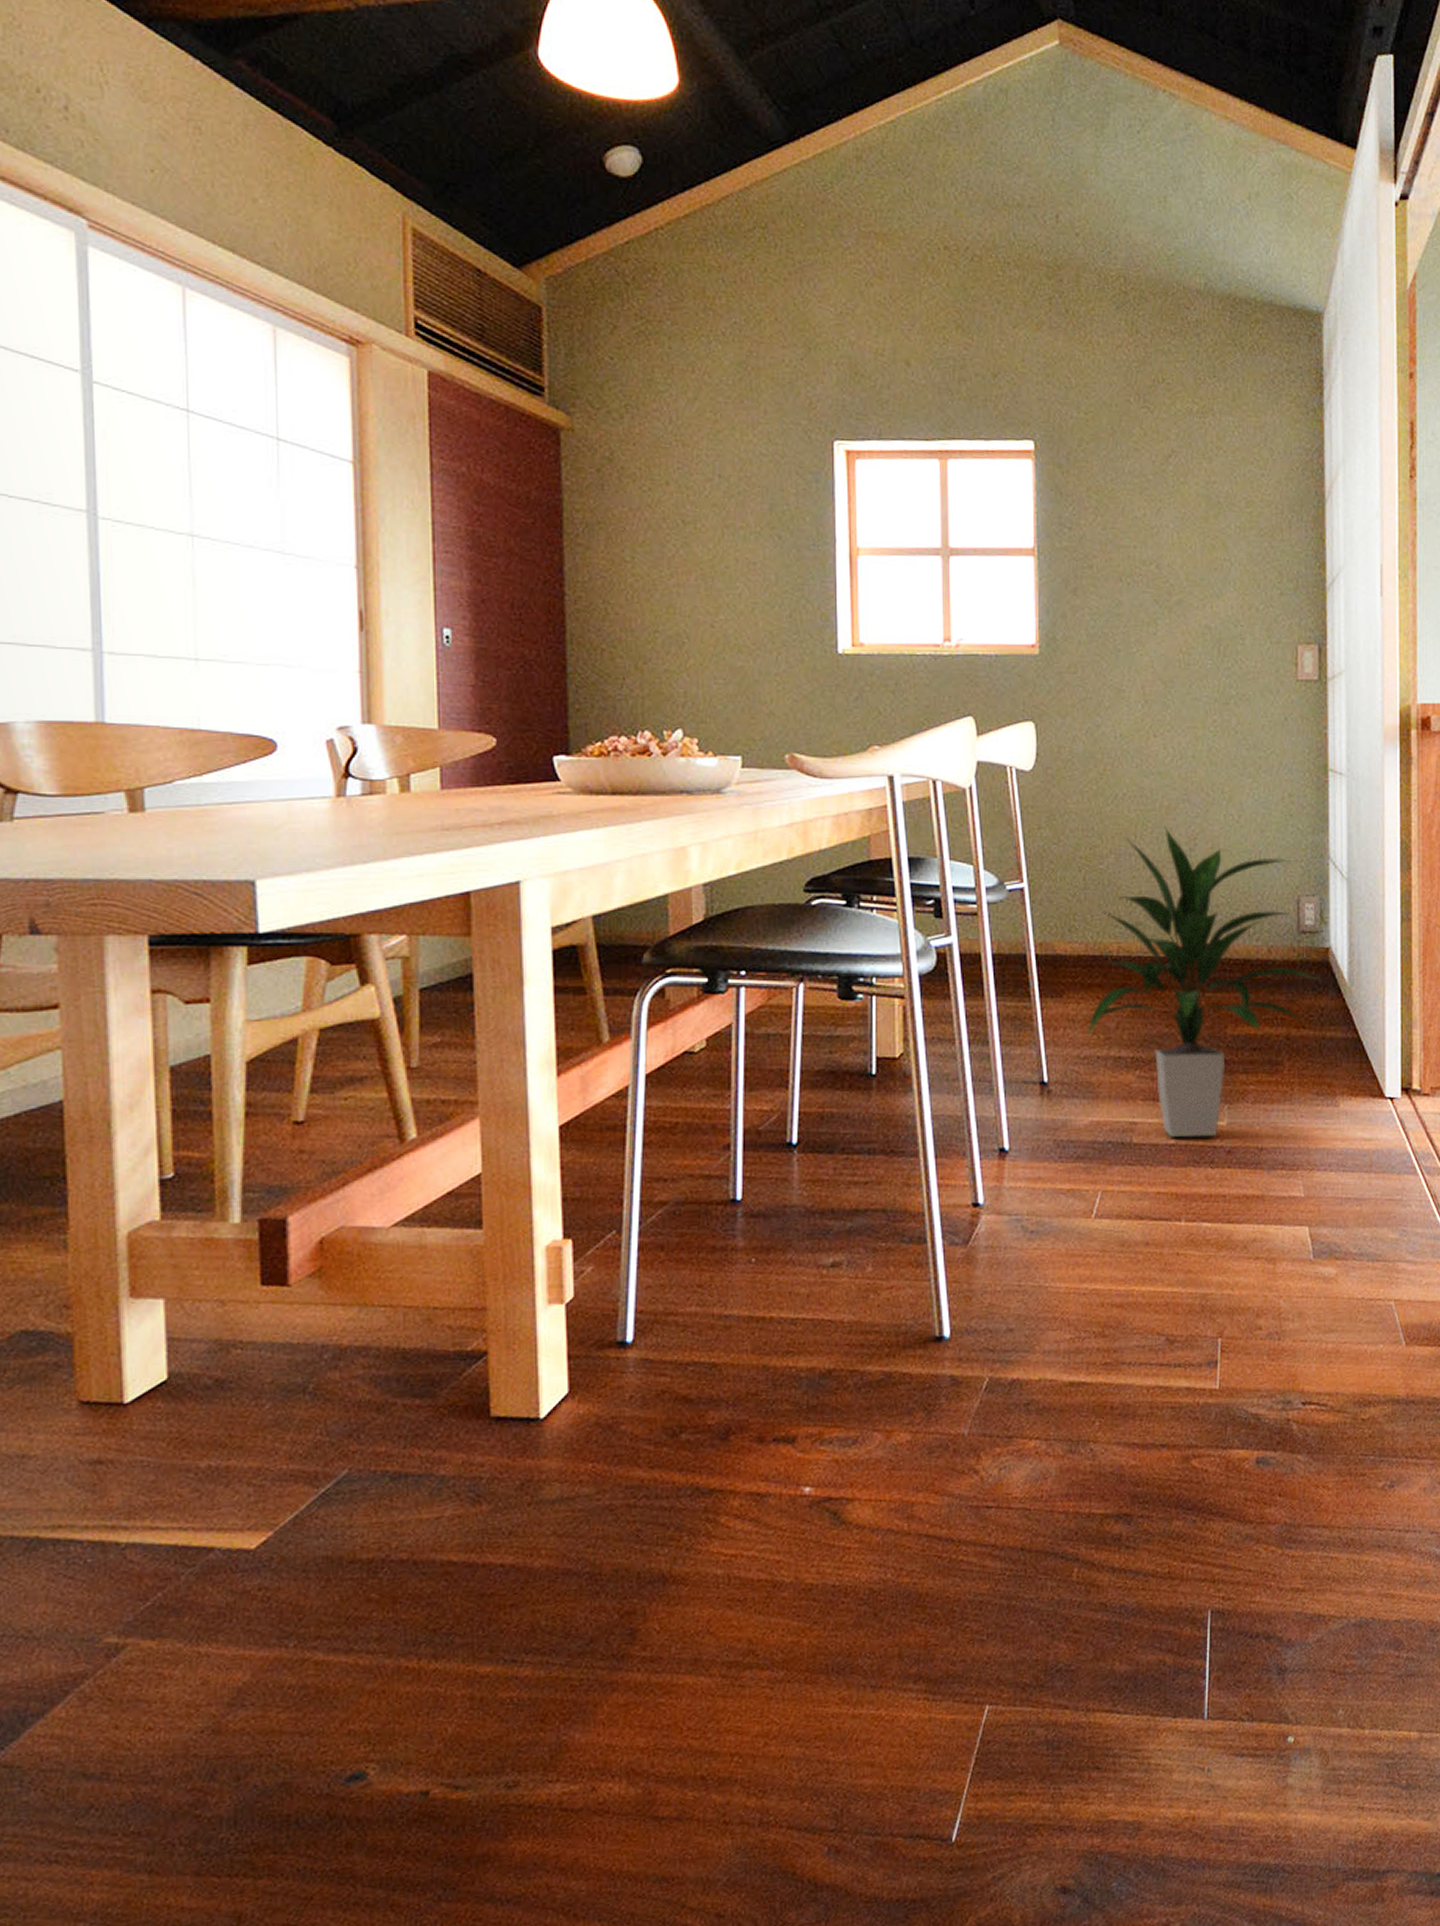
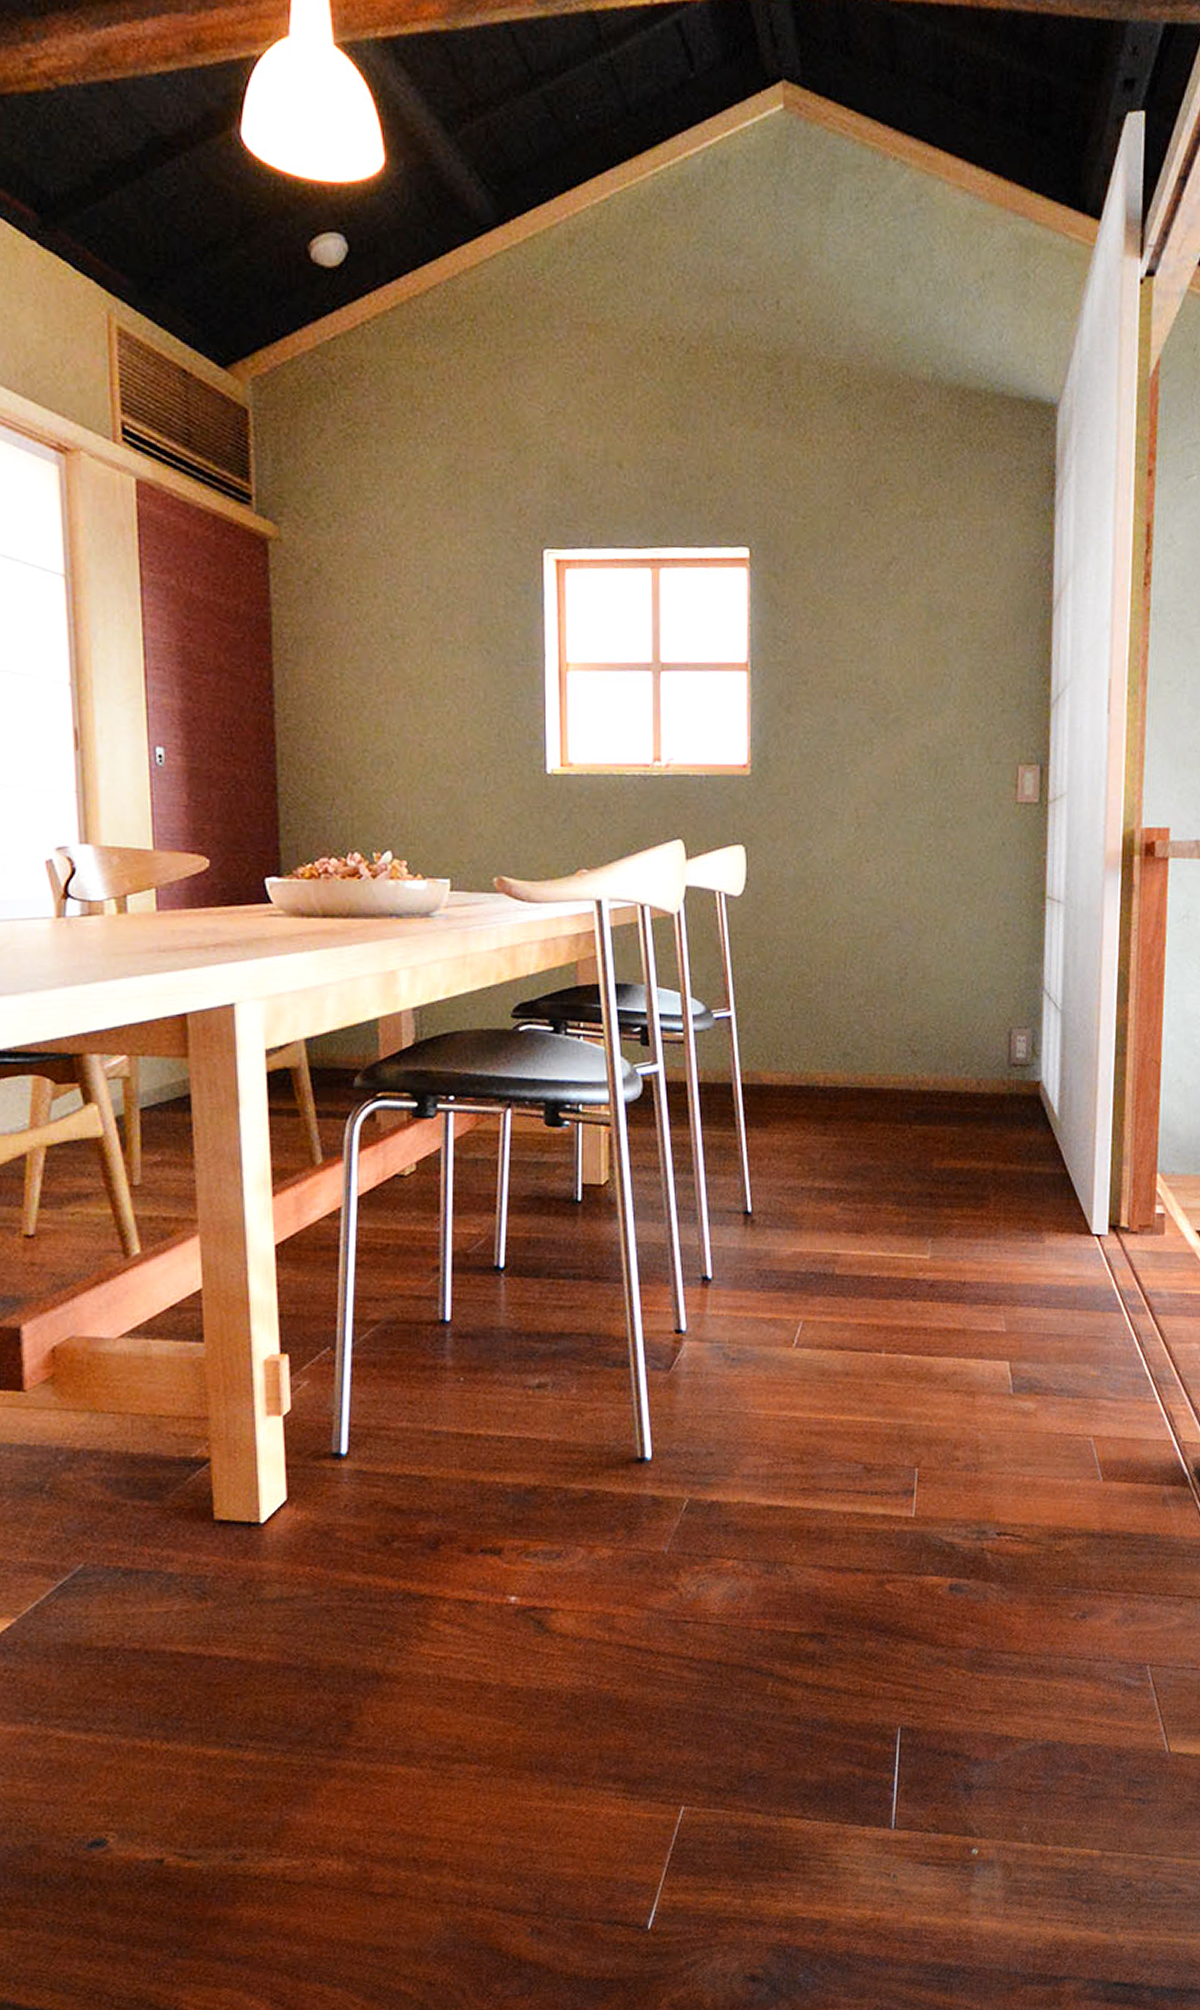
indoor plant: present [1084,826,1320,1138] -> none [788,955,1029,1270]

